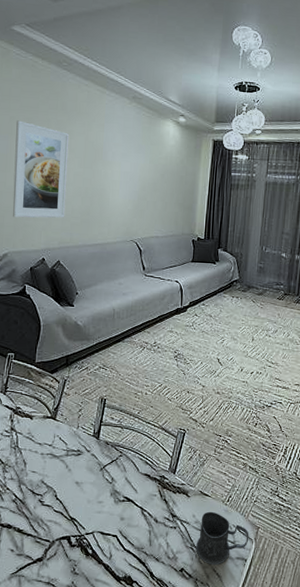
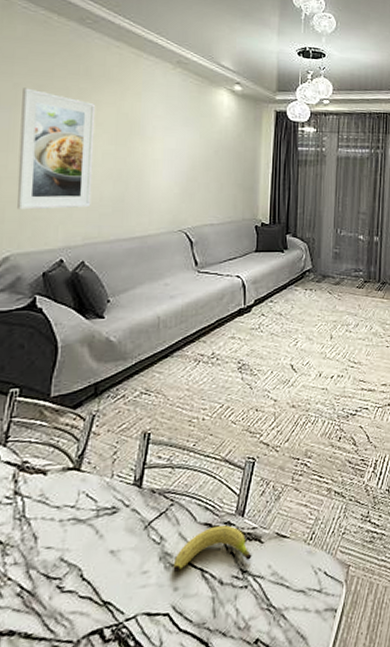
fruit: none [120,477,181,508] -> present [173,525,252,572]
mug: present [196,511,249,565] -> none [274,556,339,627]

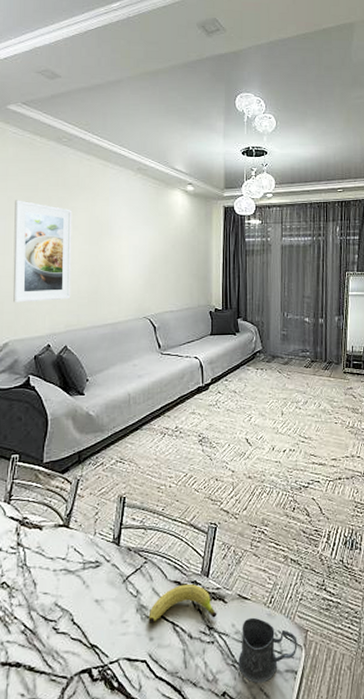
mug: none [274,556,339,627] -> present [238,617,298,684]

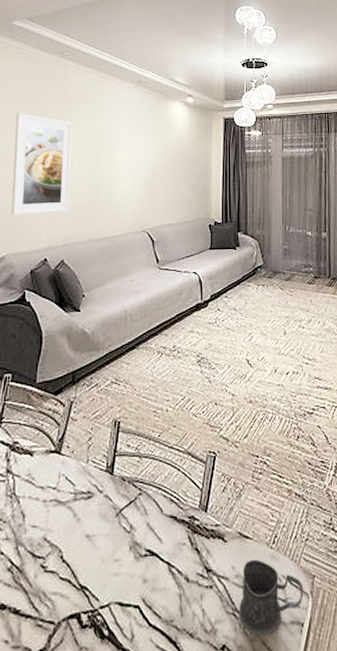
fruit: present [148,584,217,623] -> none [142,519,216,563]

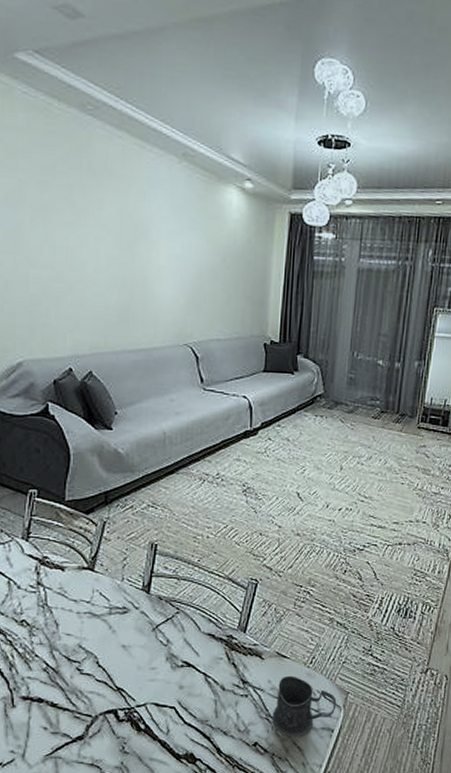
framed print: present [11,113,73,216] -> none [26,184,99,316]

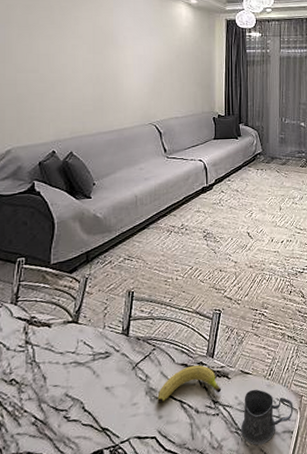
fruit: none [179,637,253,673] -> present [157,365,222,403]

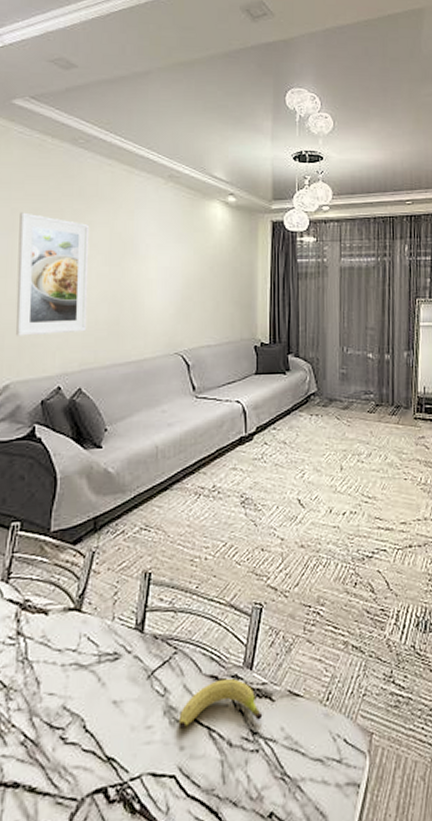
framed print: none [14,8,76,111] -> present [15,212,90,336]
mug: present [241,389,294,446] -> none [288,718,361,801]

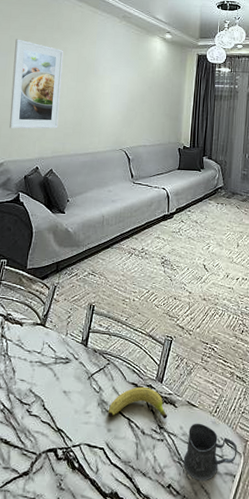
mug: none [288,718,361,801] -> present [183,423,238,481]

